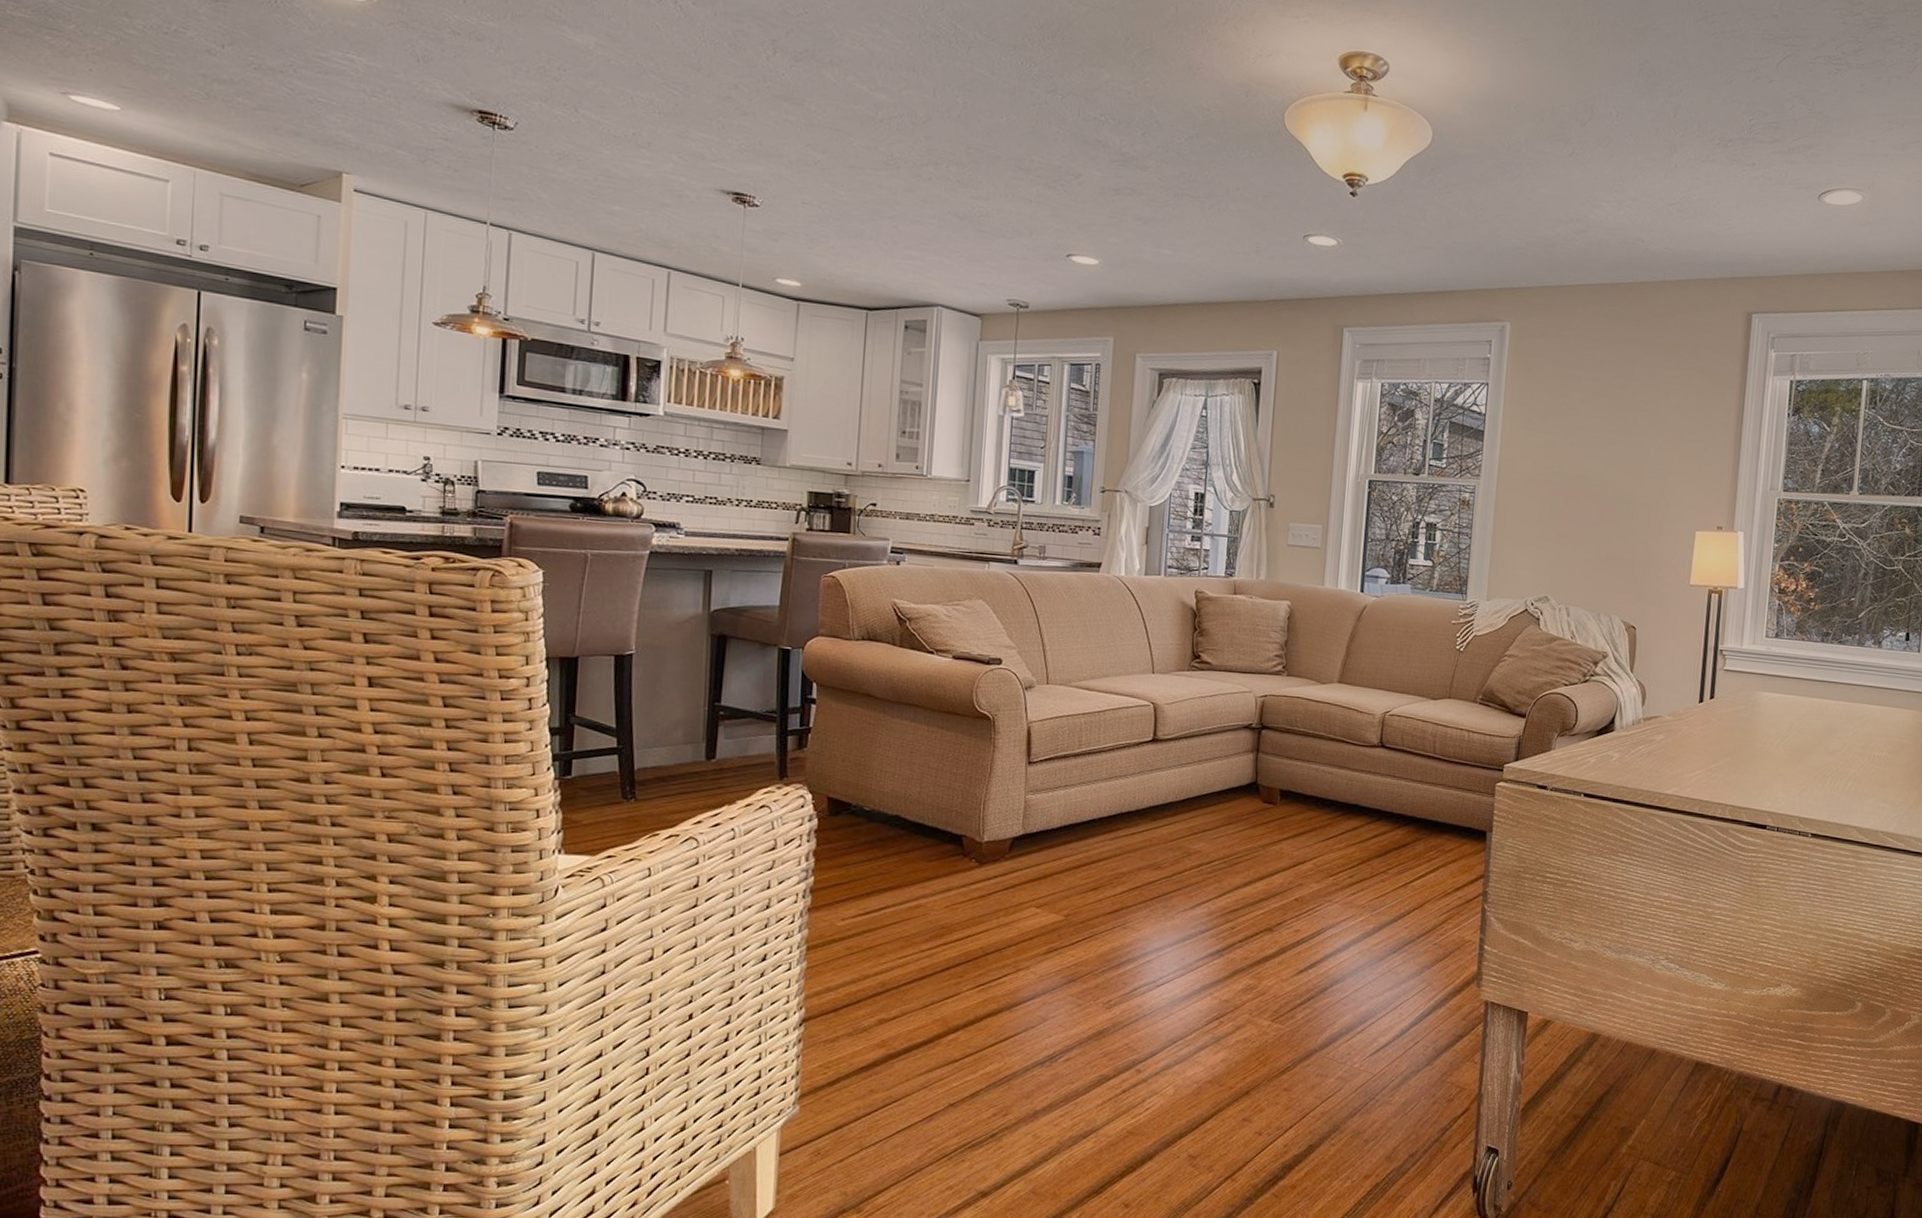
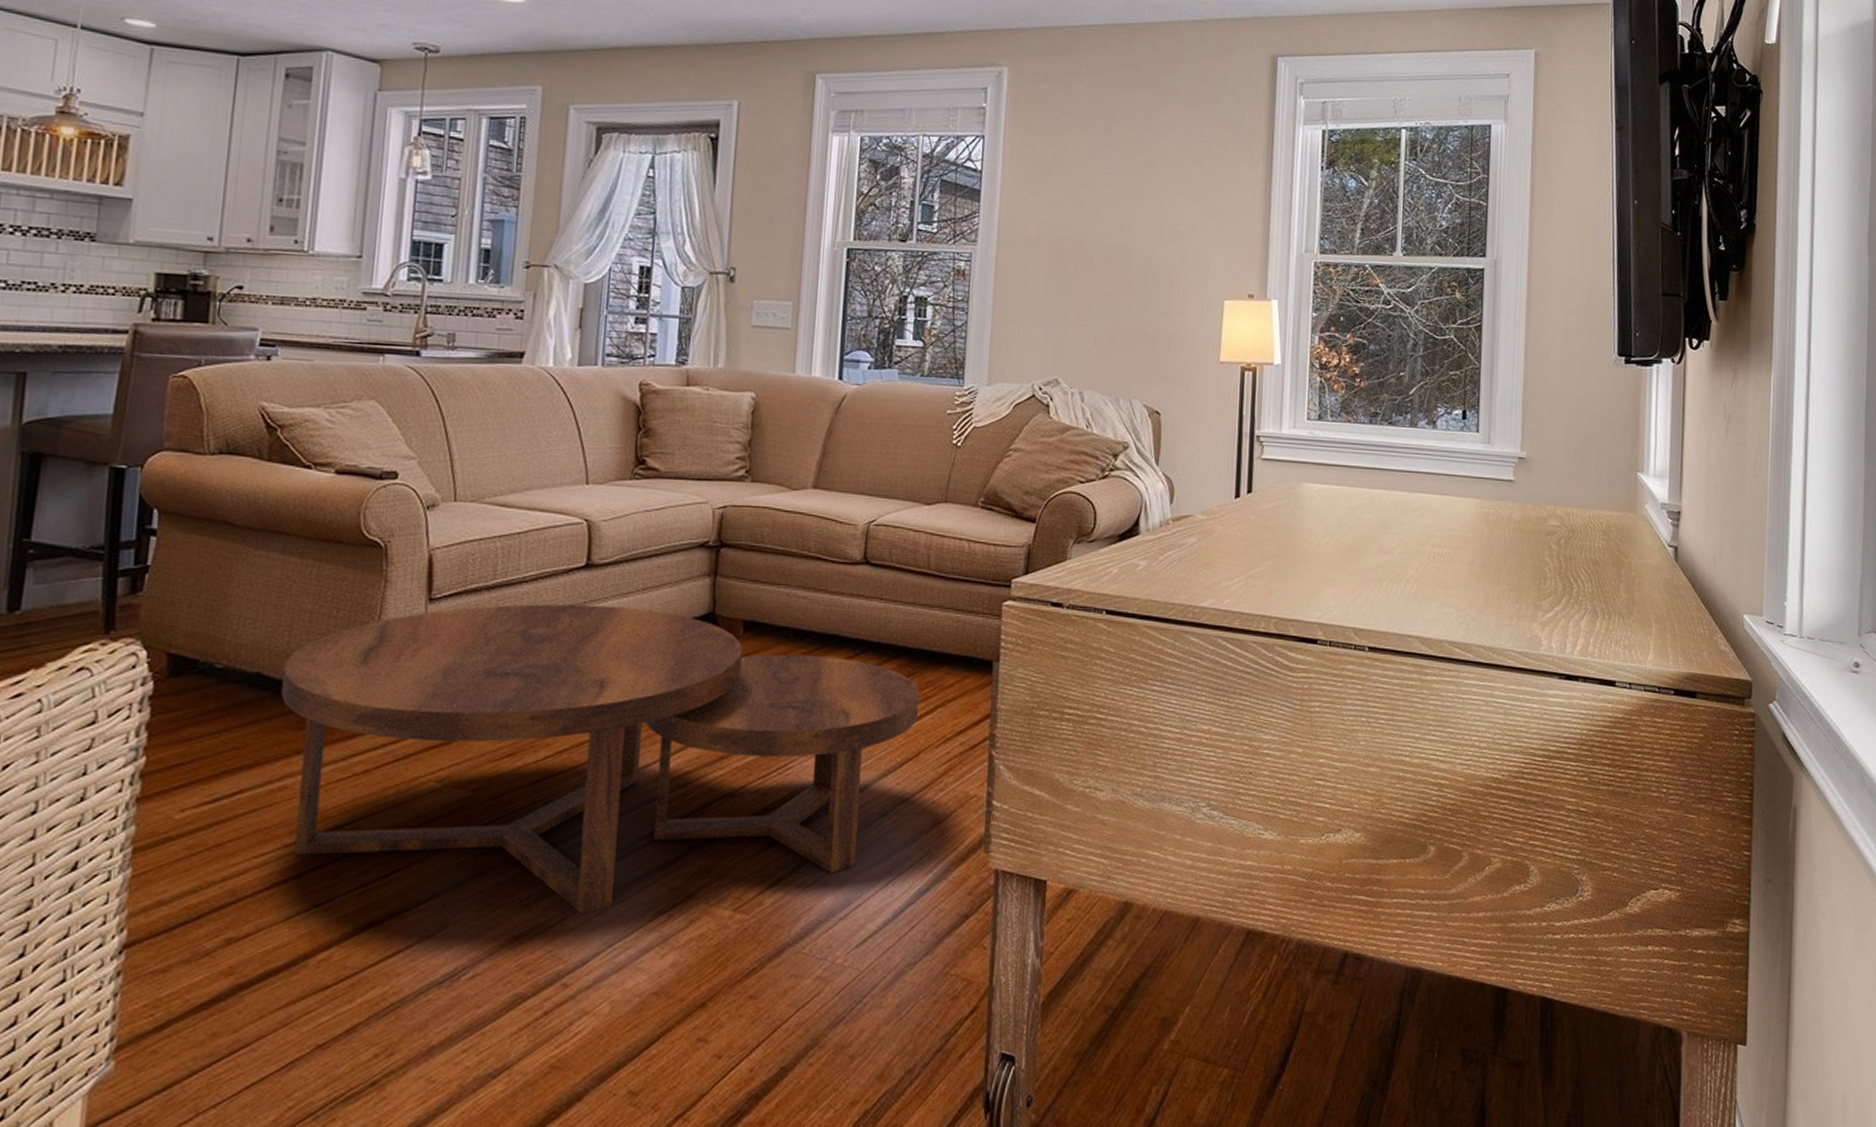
coffee table: none [915,769,1425,1016] -> present [280,604,919,914]

